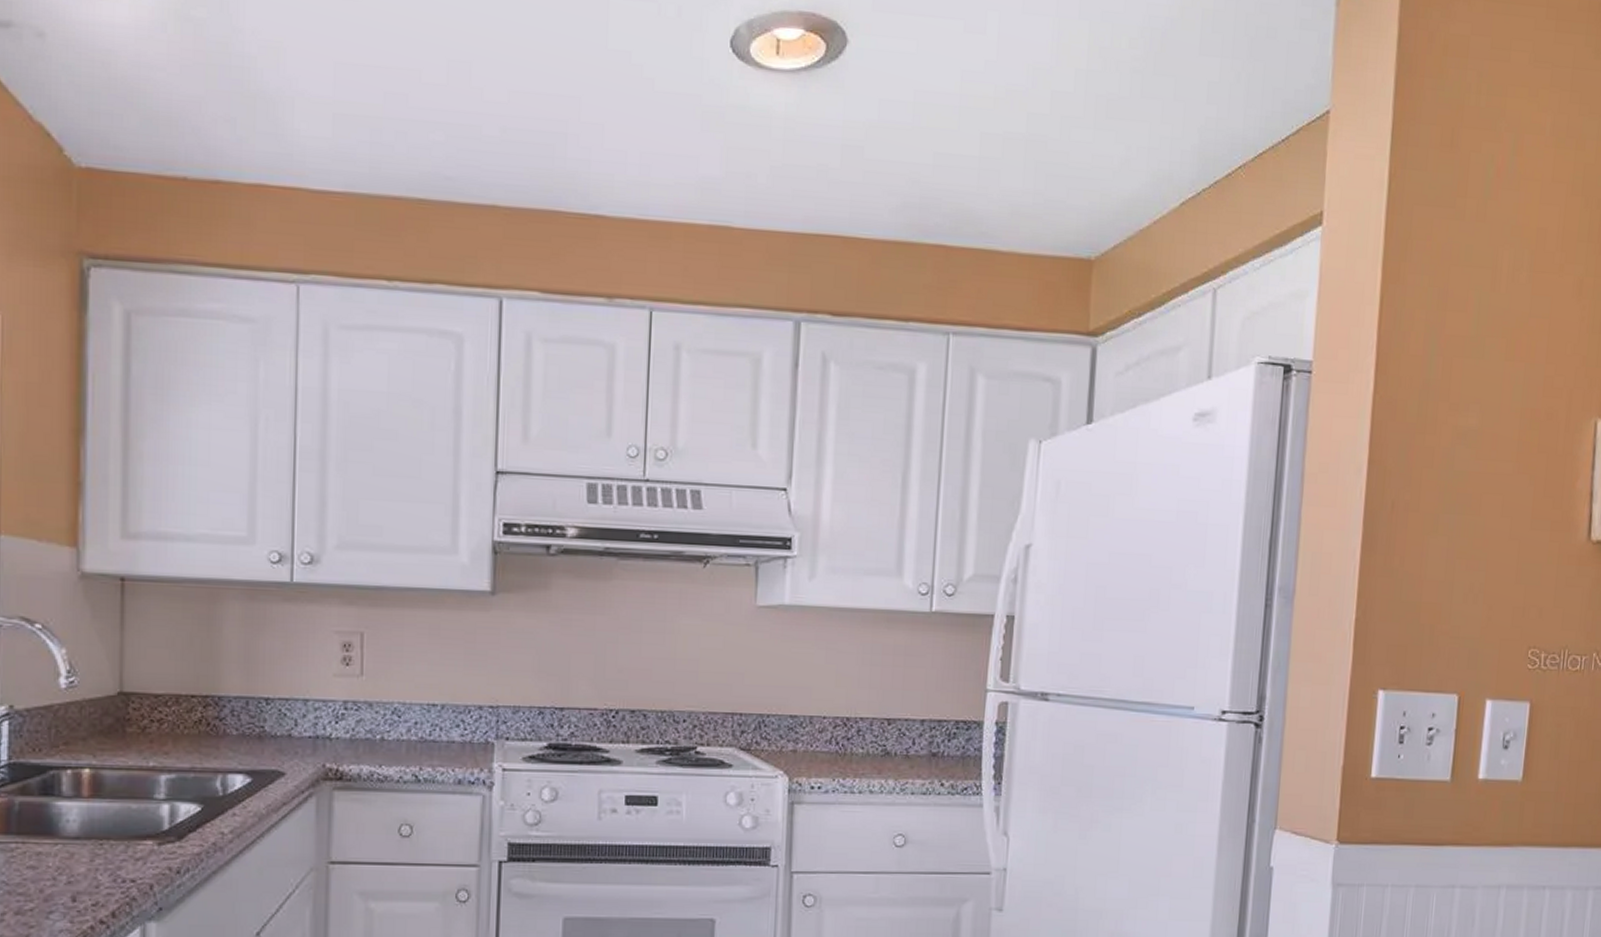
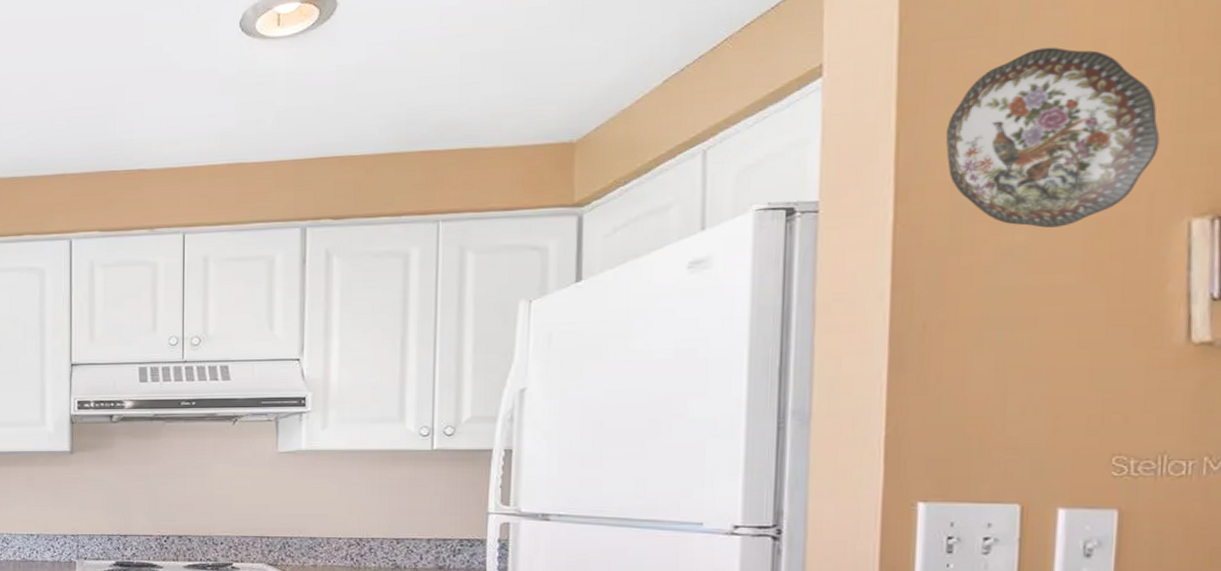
decorative plate: none [1419,228,1580,415] -> present [945,47,1160,228]

